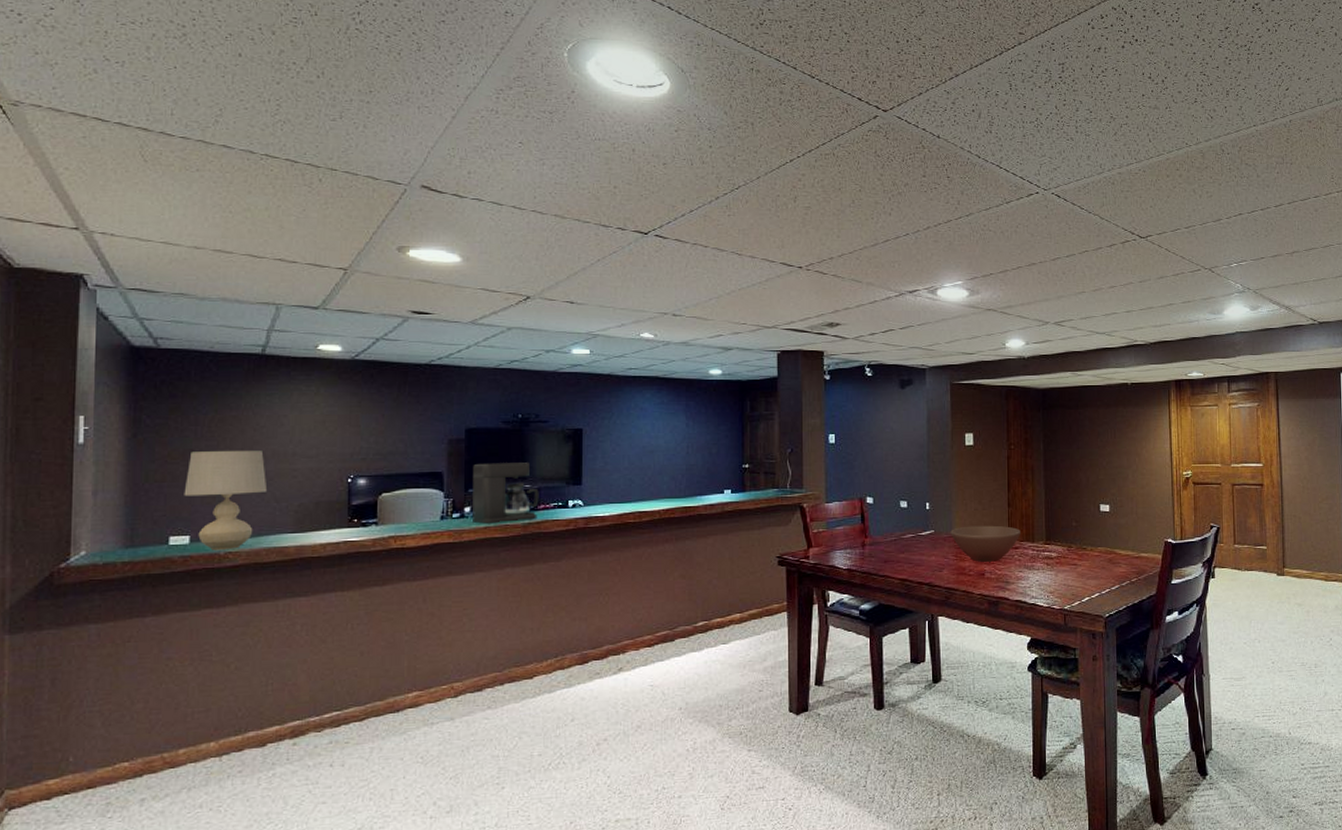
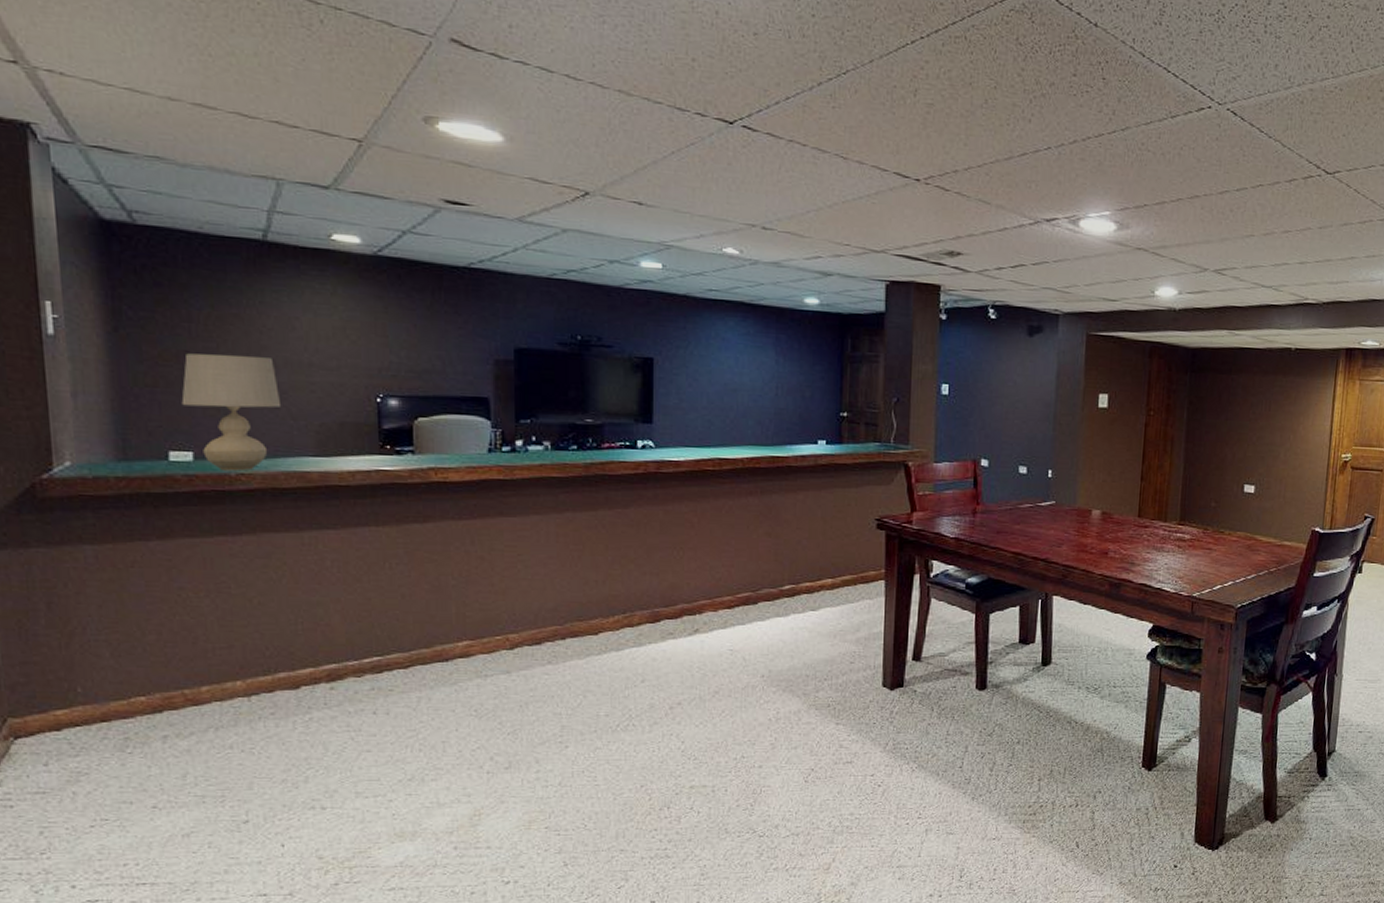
coffee maker: present [473,462,539,525] -> none [525,390,603,462]
bowl: present [950,525,1021,562] -> none [1073,499,1152,540]

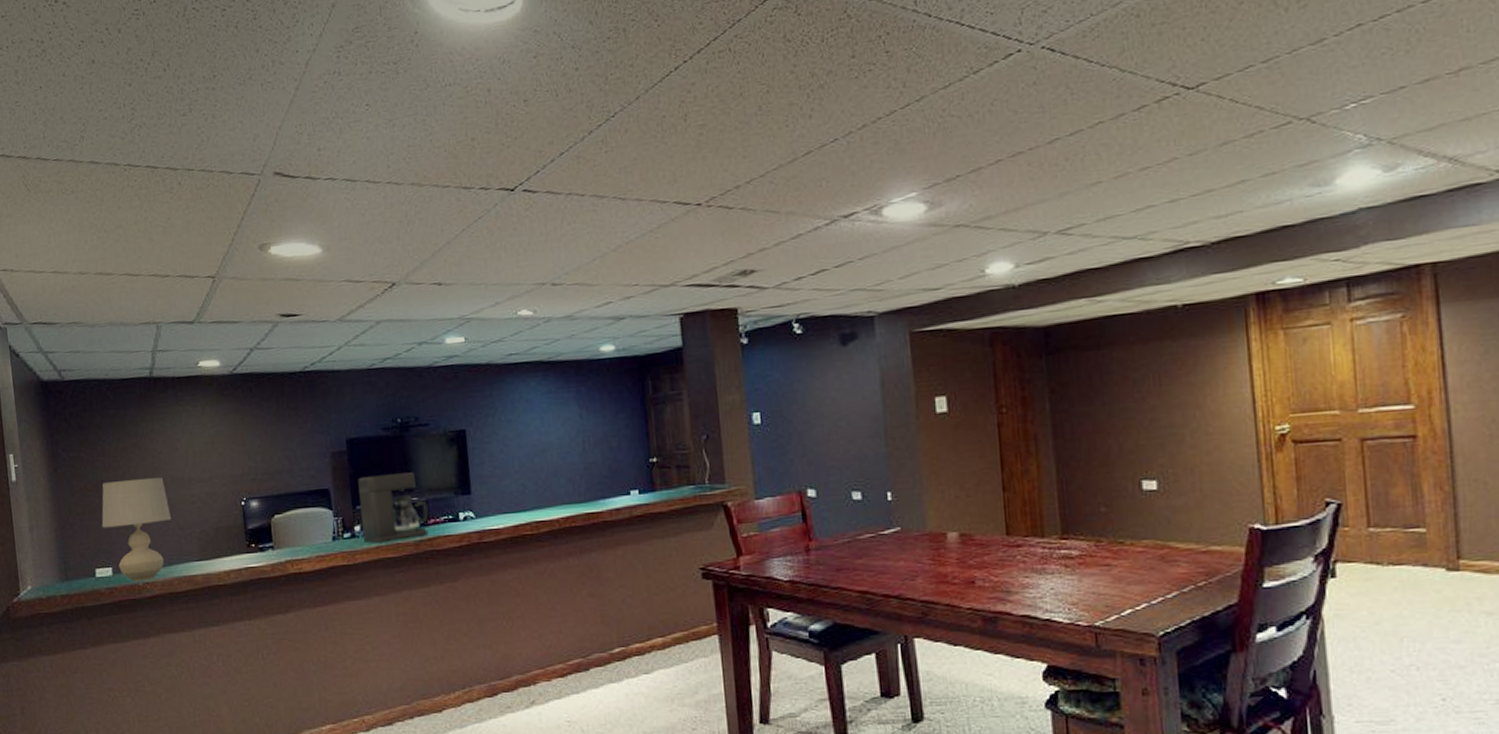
coffee maker: none [525,390,603,462] -> present [358,472,429,545]

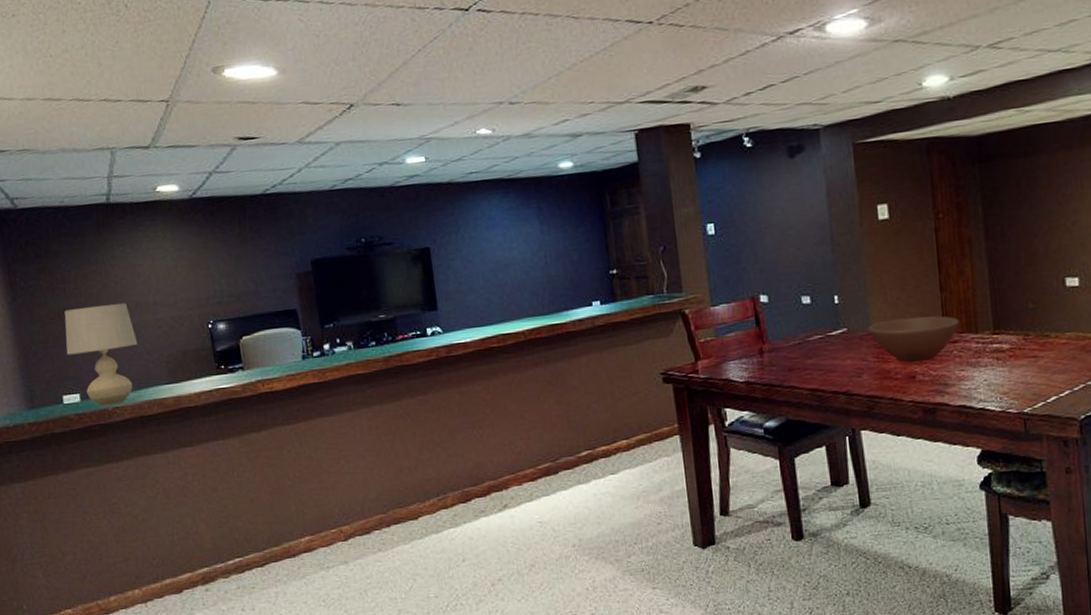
coffee maker: present [358,472,429,545] -> none [325,290,398,362]
bowl: none [923,517,1024,566] -> present [868,316,959,363]

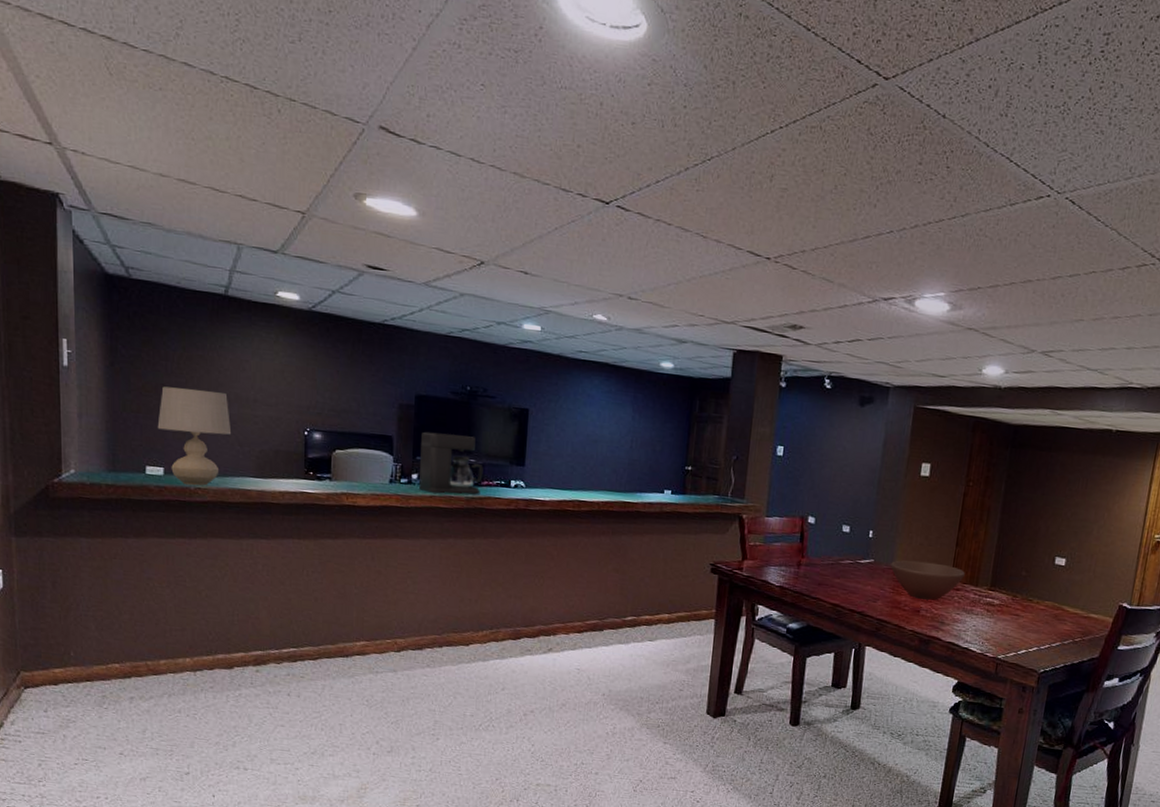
coffee maker: none [325,290,398,362] -> present [419,431,483,496]

